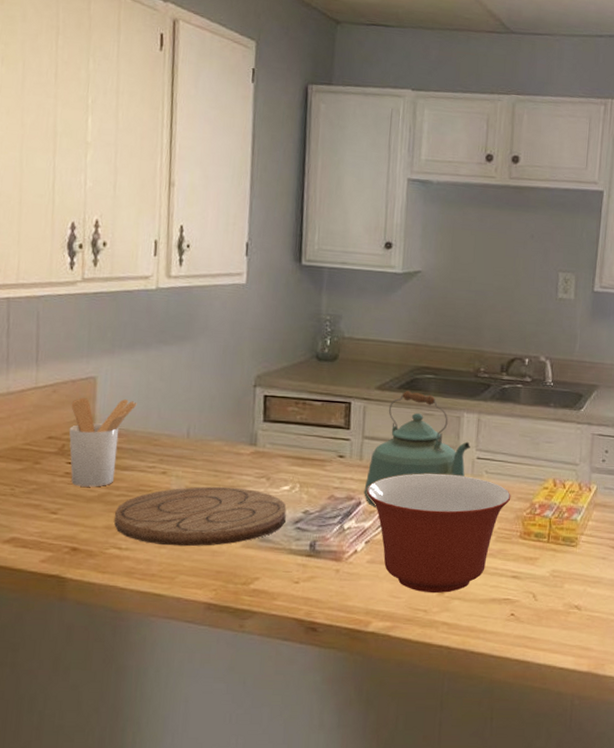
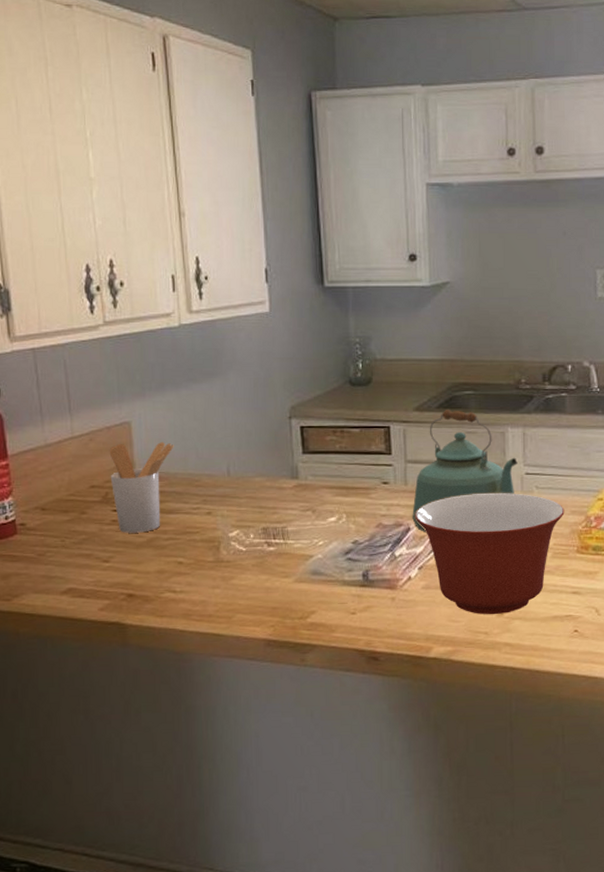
cutting board: present [114,486,287,547] -> none [166,522,336,586]

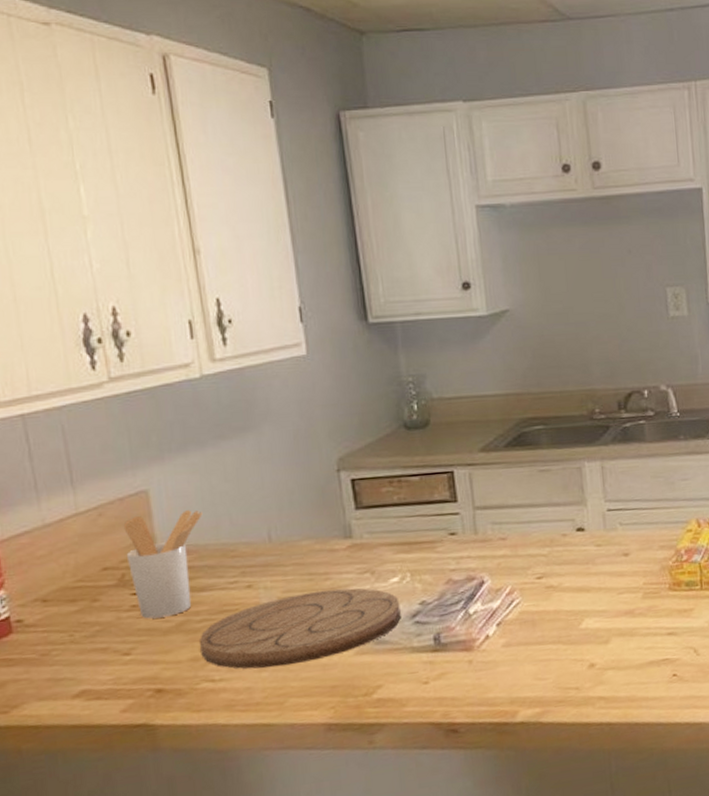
cutting board: none [166,522,336,586] -> present [200,588,401,669]
kettle: present [412,410,518,533] -> none [485,448,598,585]
mixing bowl: present [414,492,565,615] -> none [488,532,653,669]

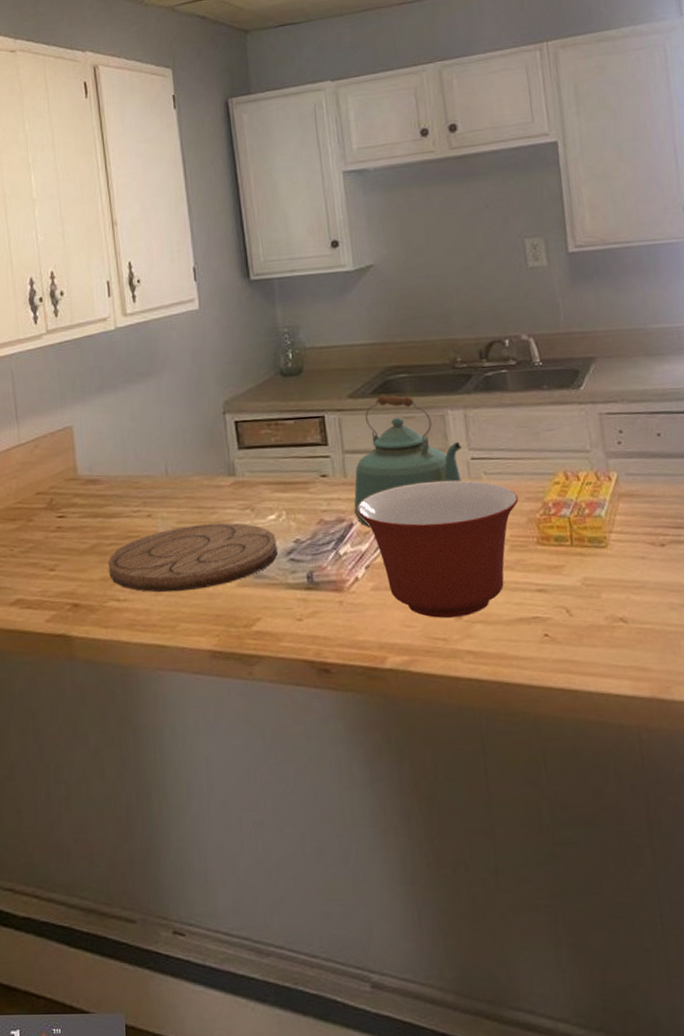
utensil holder: present [123,510,203,619] -> none [53,445,114,540]
kettle: none [485,448,598,585] -> present [354,395,462,529]
mixing bowl: none [488,532,653,669] -> present [356,480,519,619]

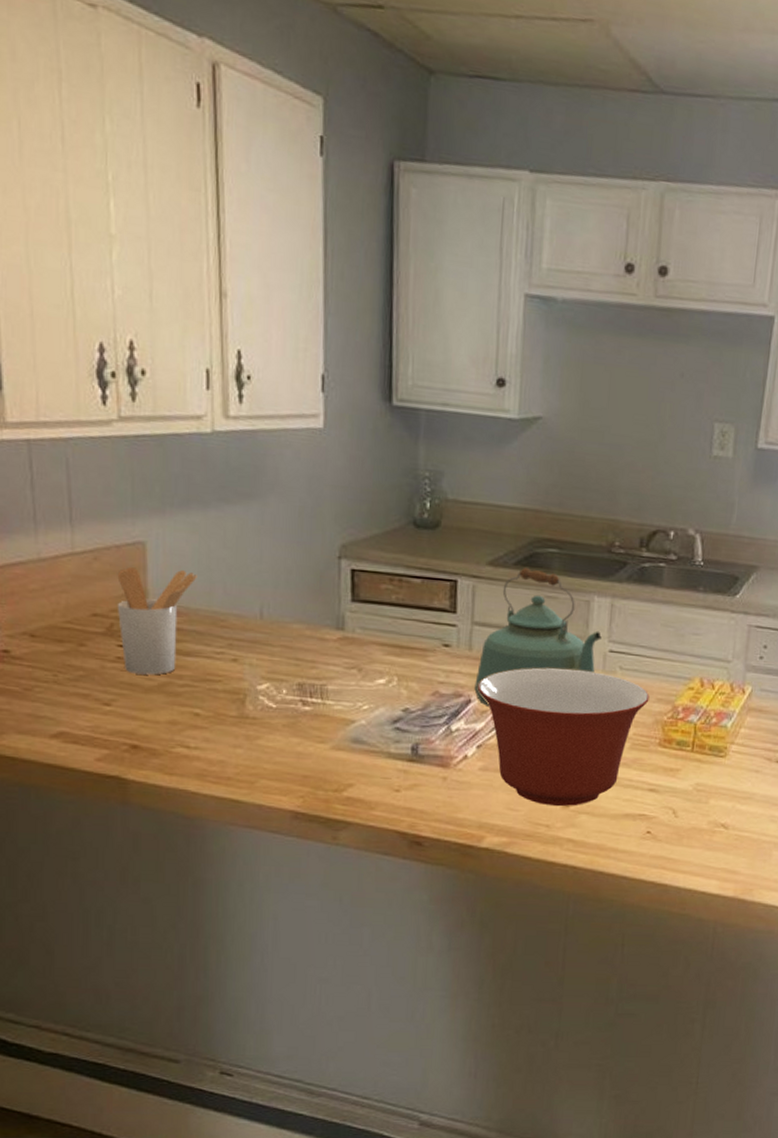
utensil holder: none [53,445,114,540] -> present [117,567,197,675]
cutting board: present [109,523,278,593] -> none [179,677,383,747]

